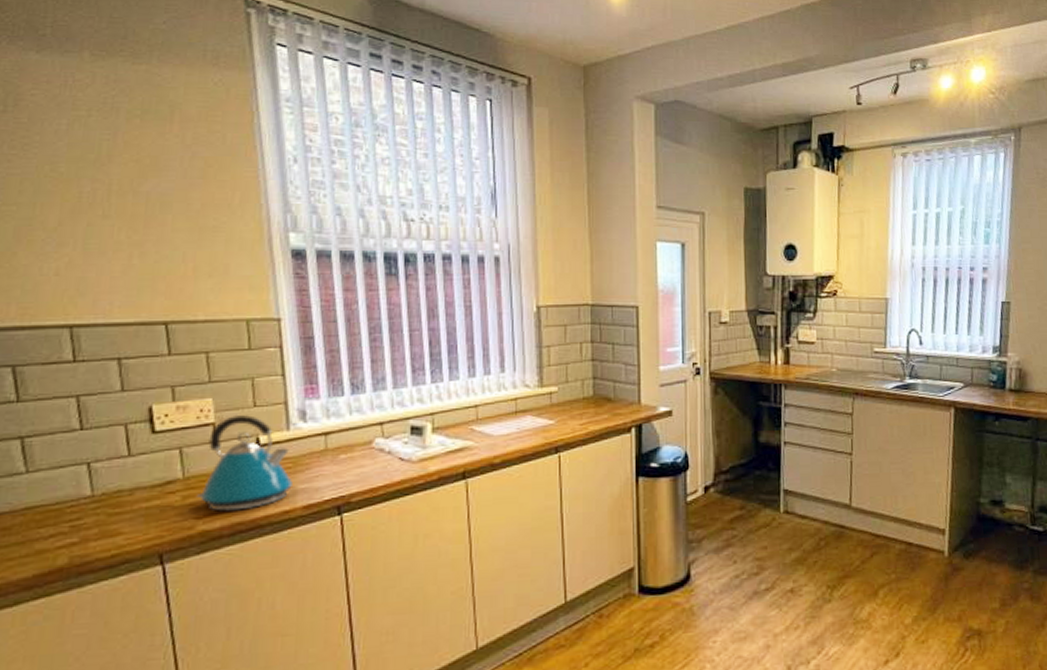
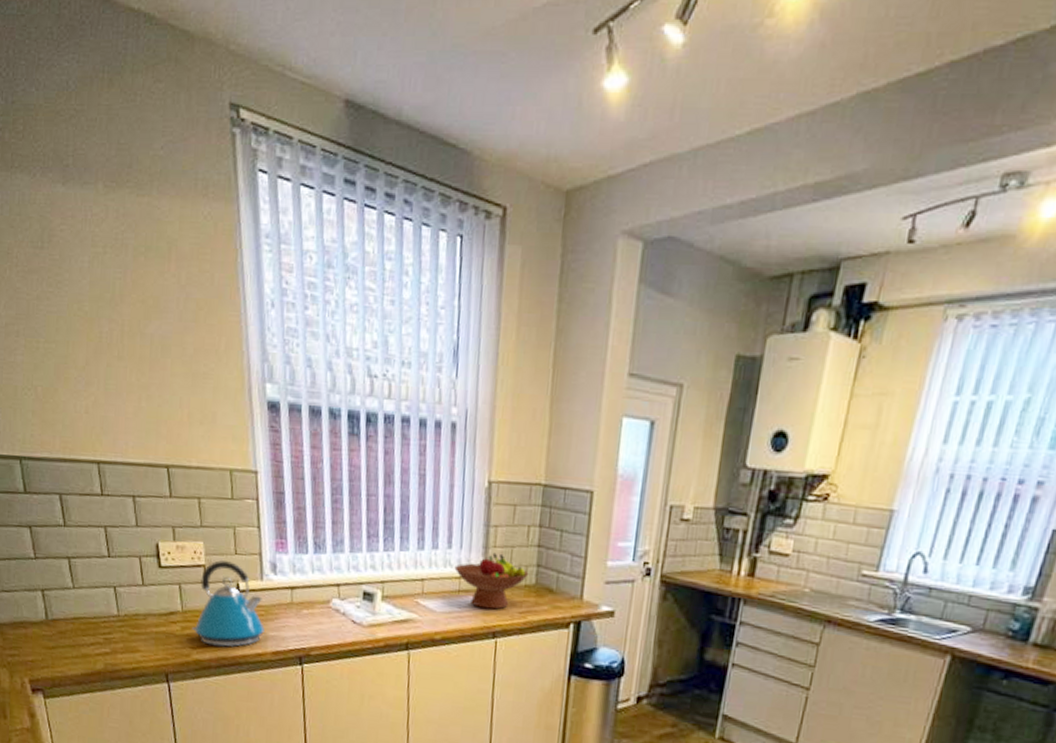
fruit bowl: none [509,371,586,426] -> present [454,552,529,610]

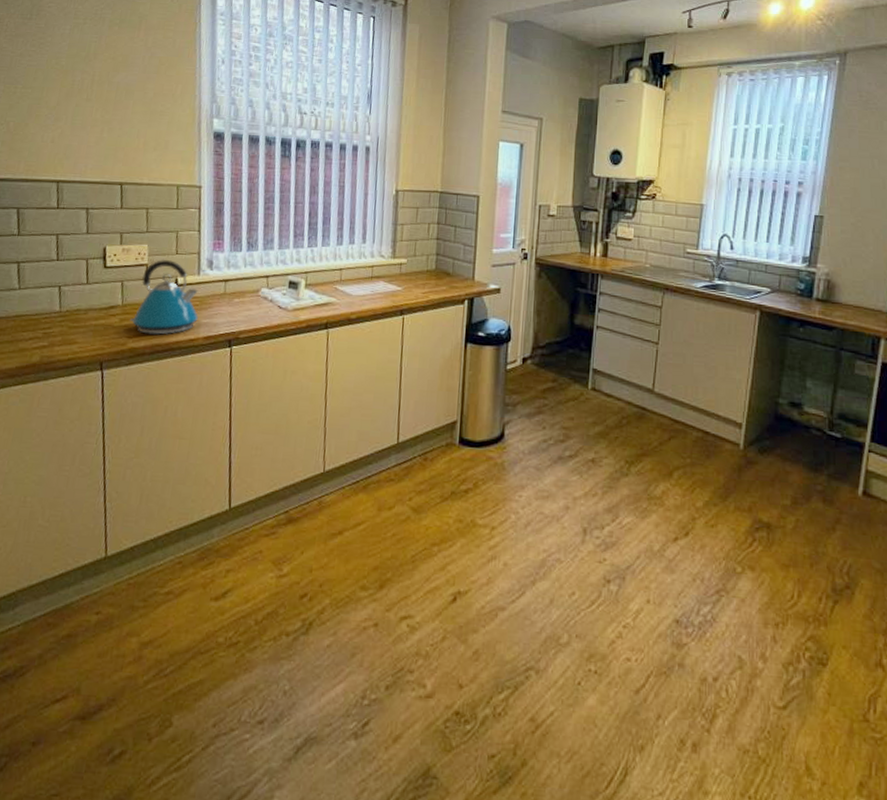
fruit bowl: present [454,552,529,610] -> none [368,245,430,291]

